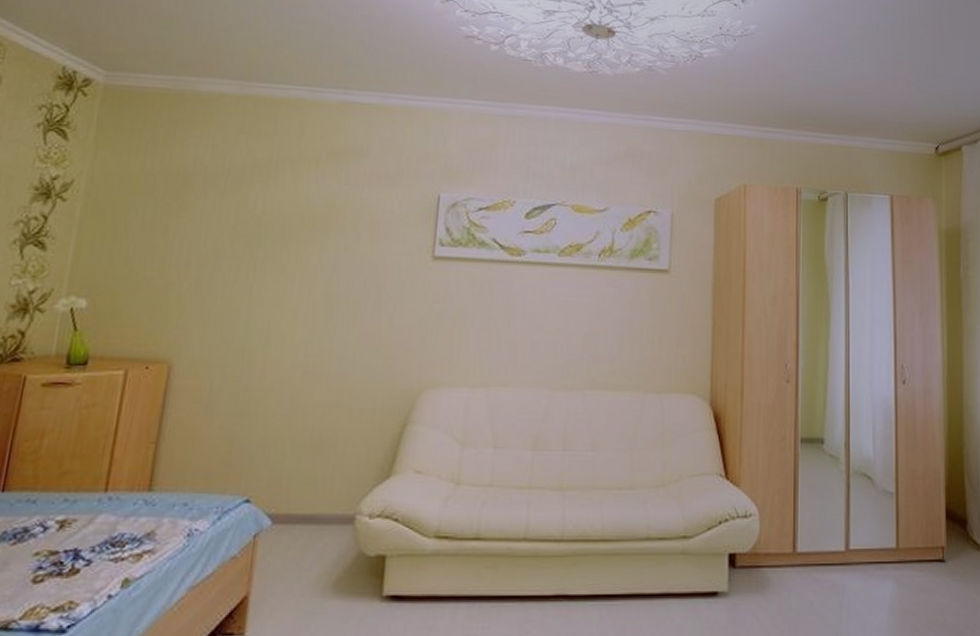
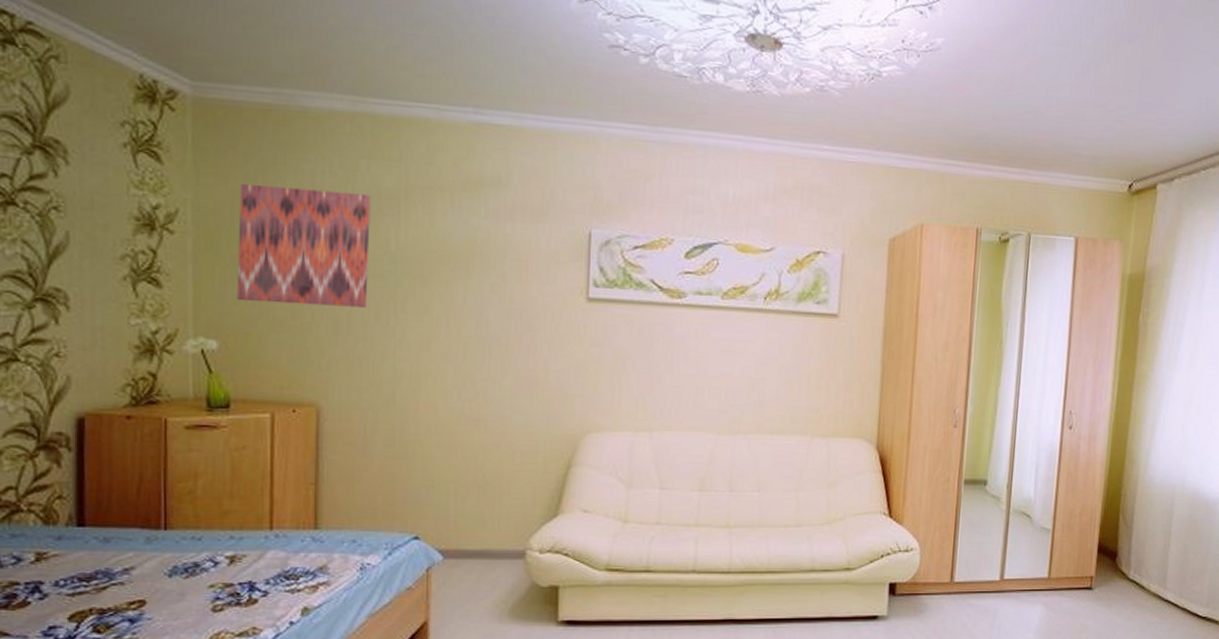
wall art: none [112,157,245,267] -> present [237,184,370,308]

